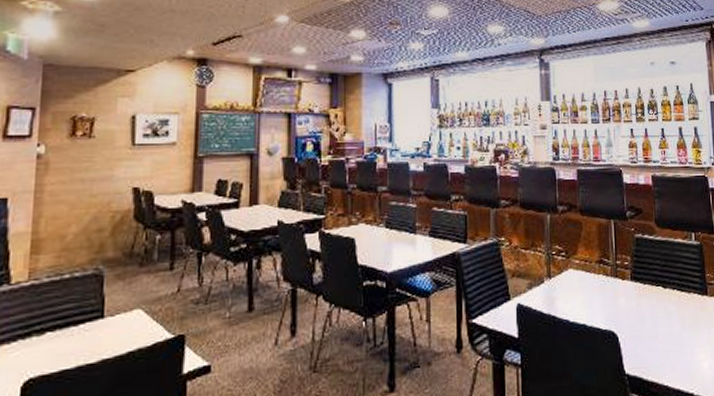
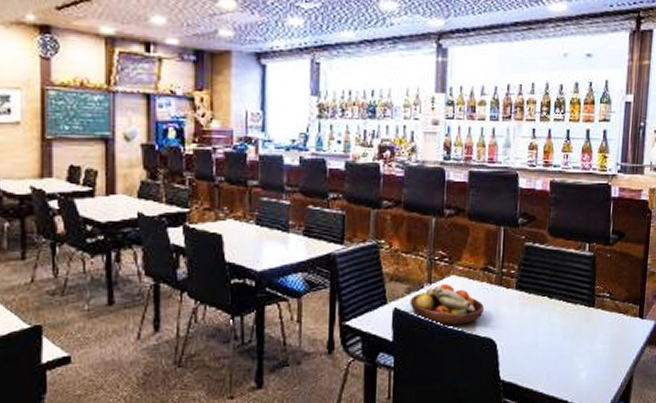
fruit bowl: none [532,277,603,320] -> present [410,283,484,325]

